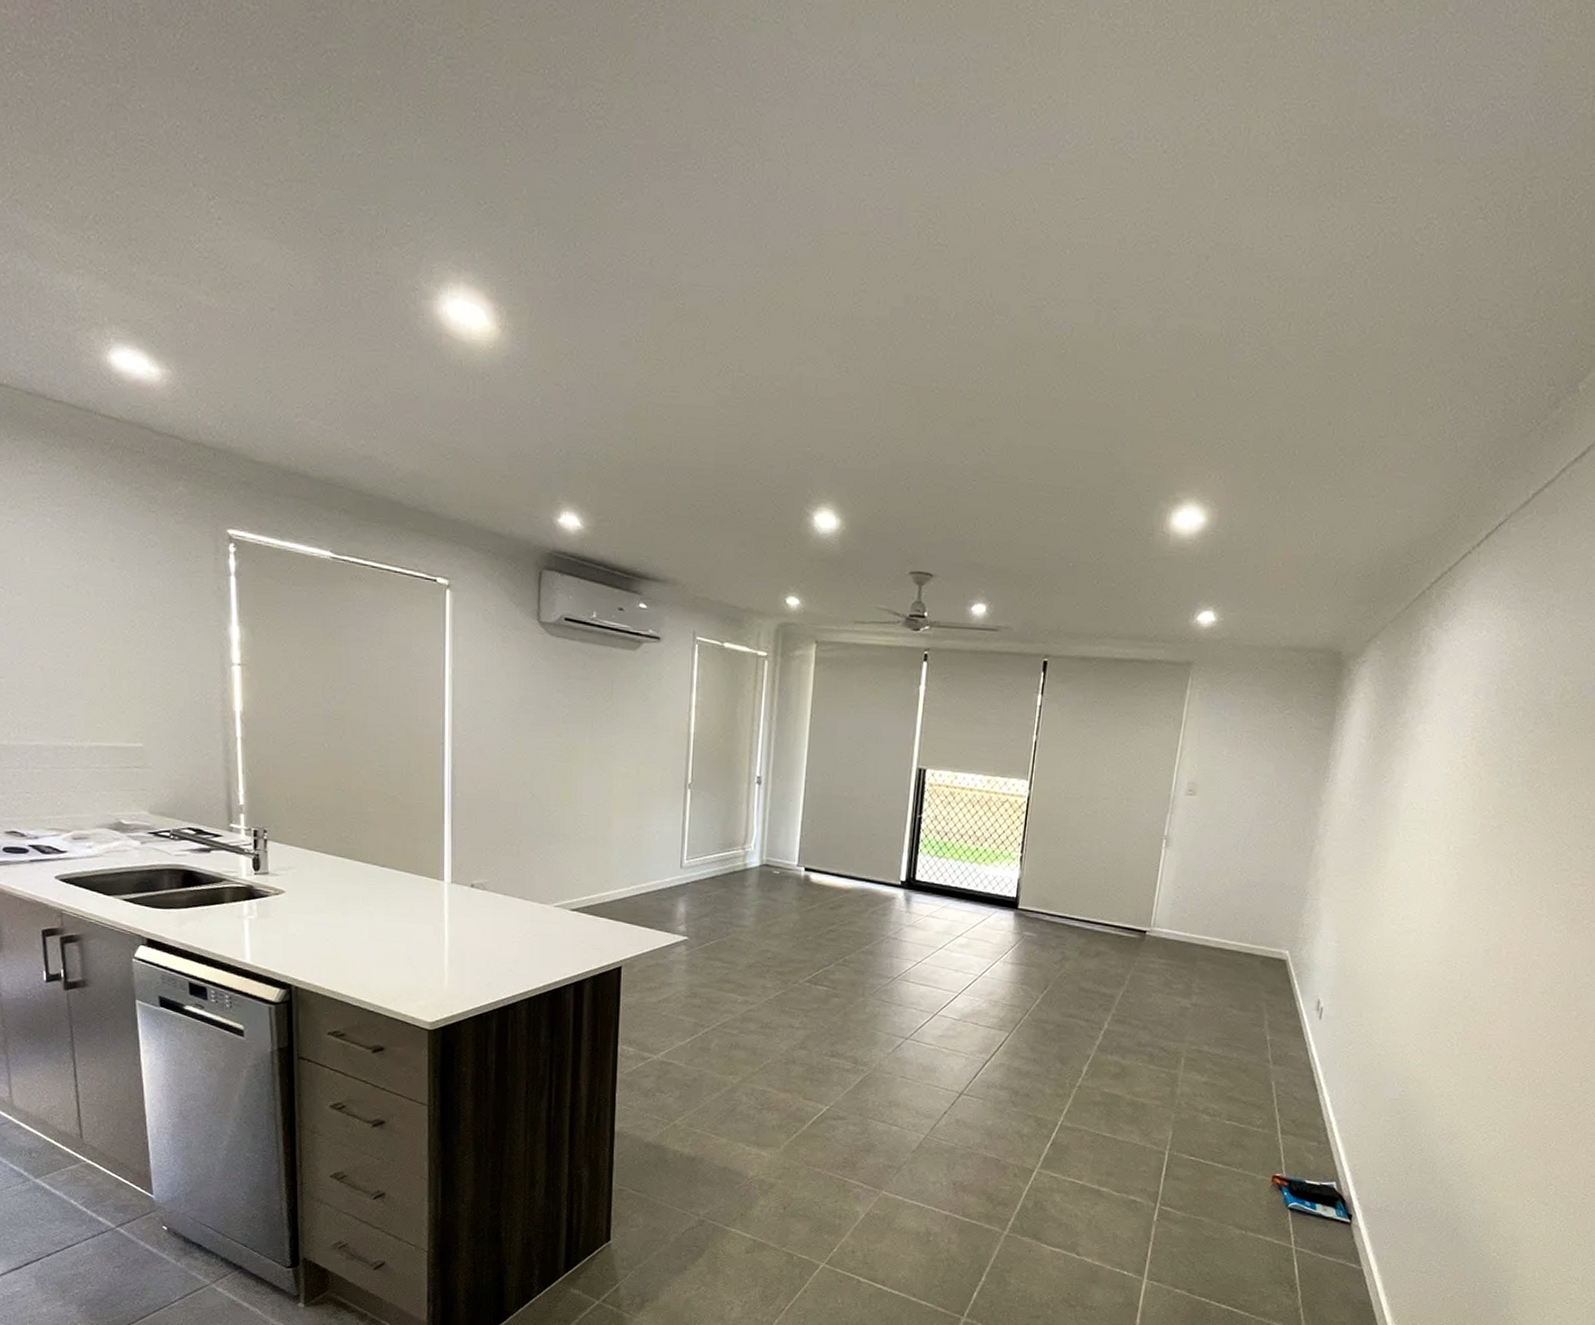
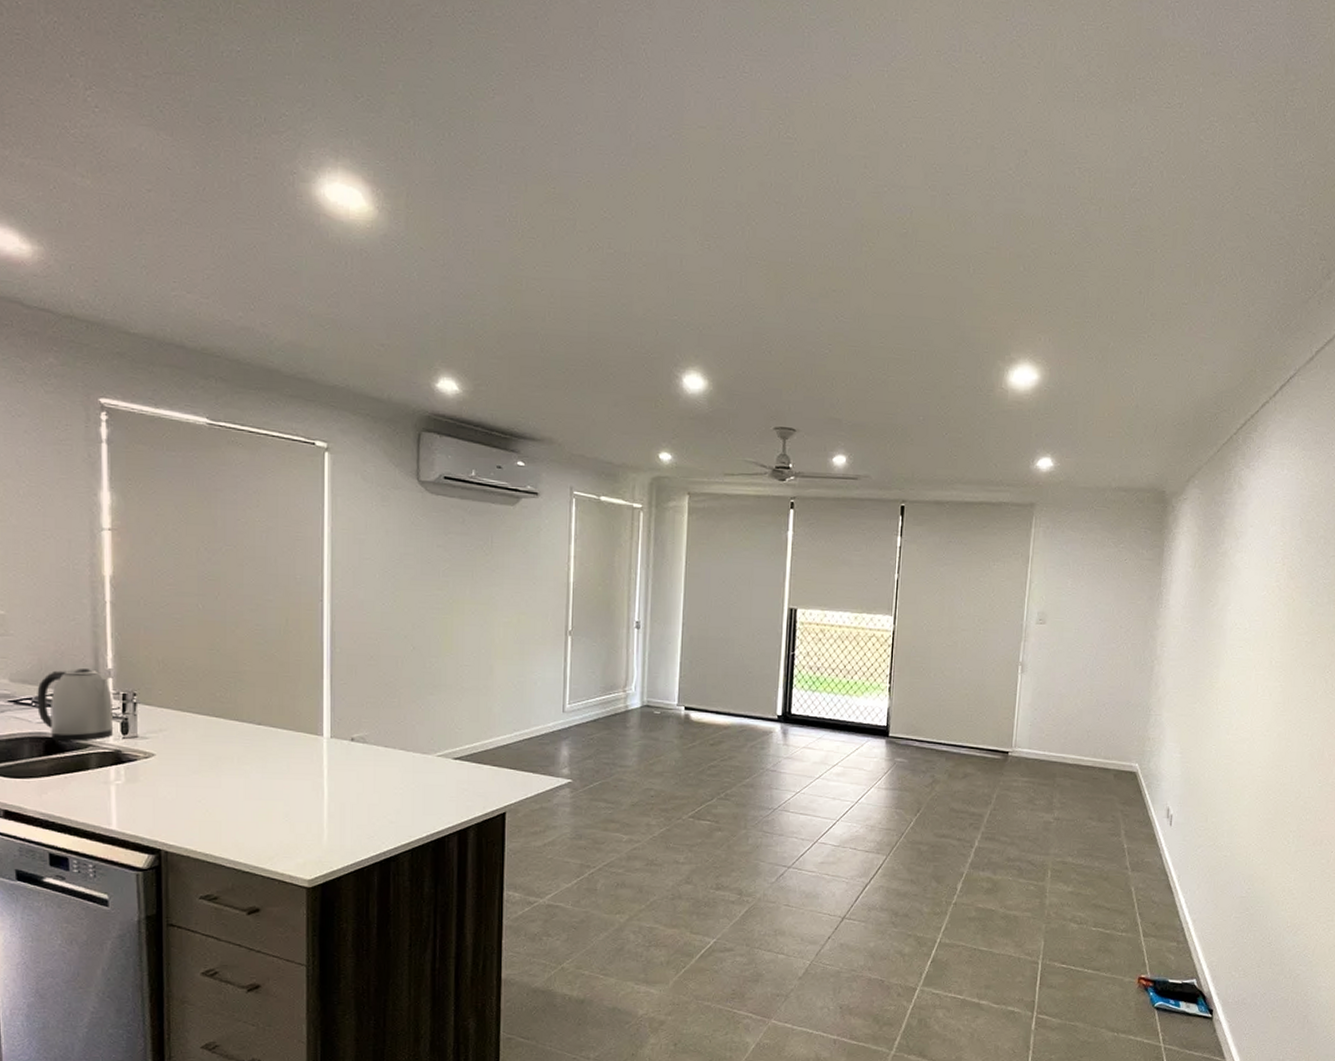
kettle: none [174,803,246,875] -> present [37,668,114,741]

